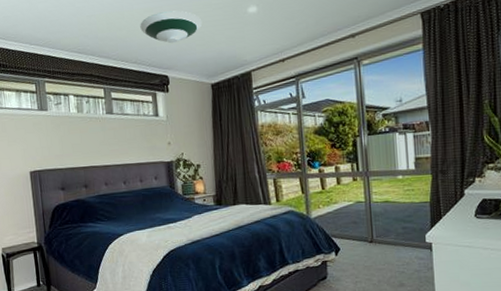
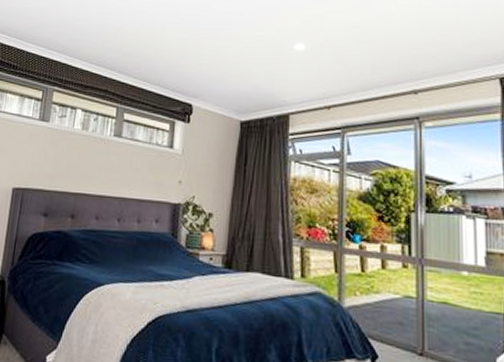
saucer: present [140,10,202,44] -> none [170,36,241,71]

